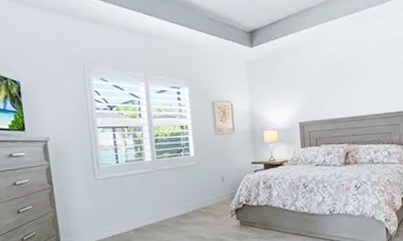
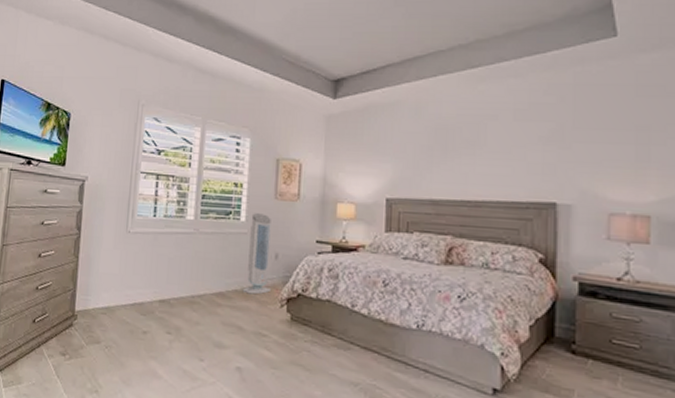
air purifier: none [198,147,223,212] -> present [242,213,272,295]

